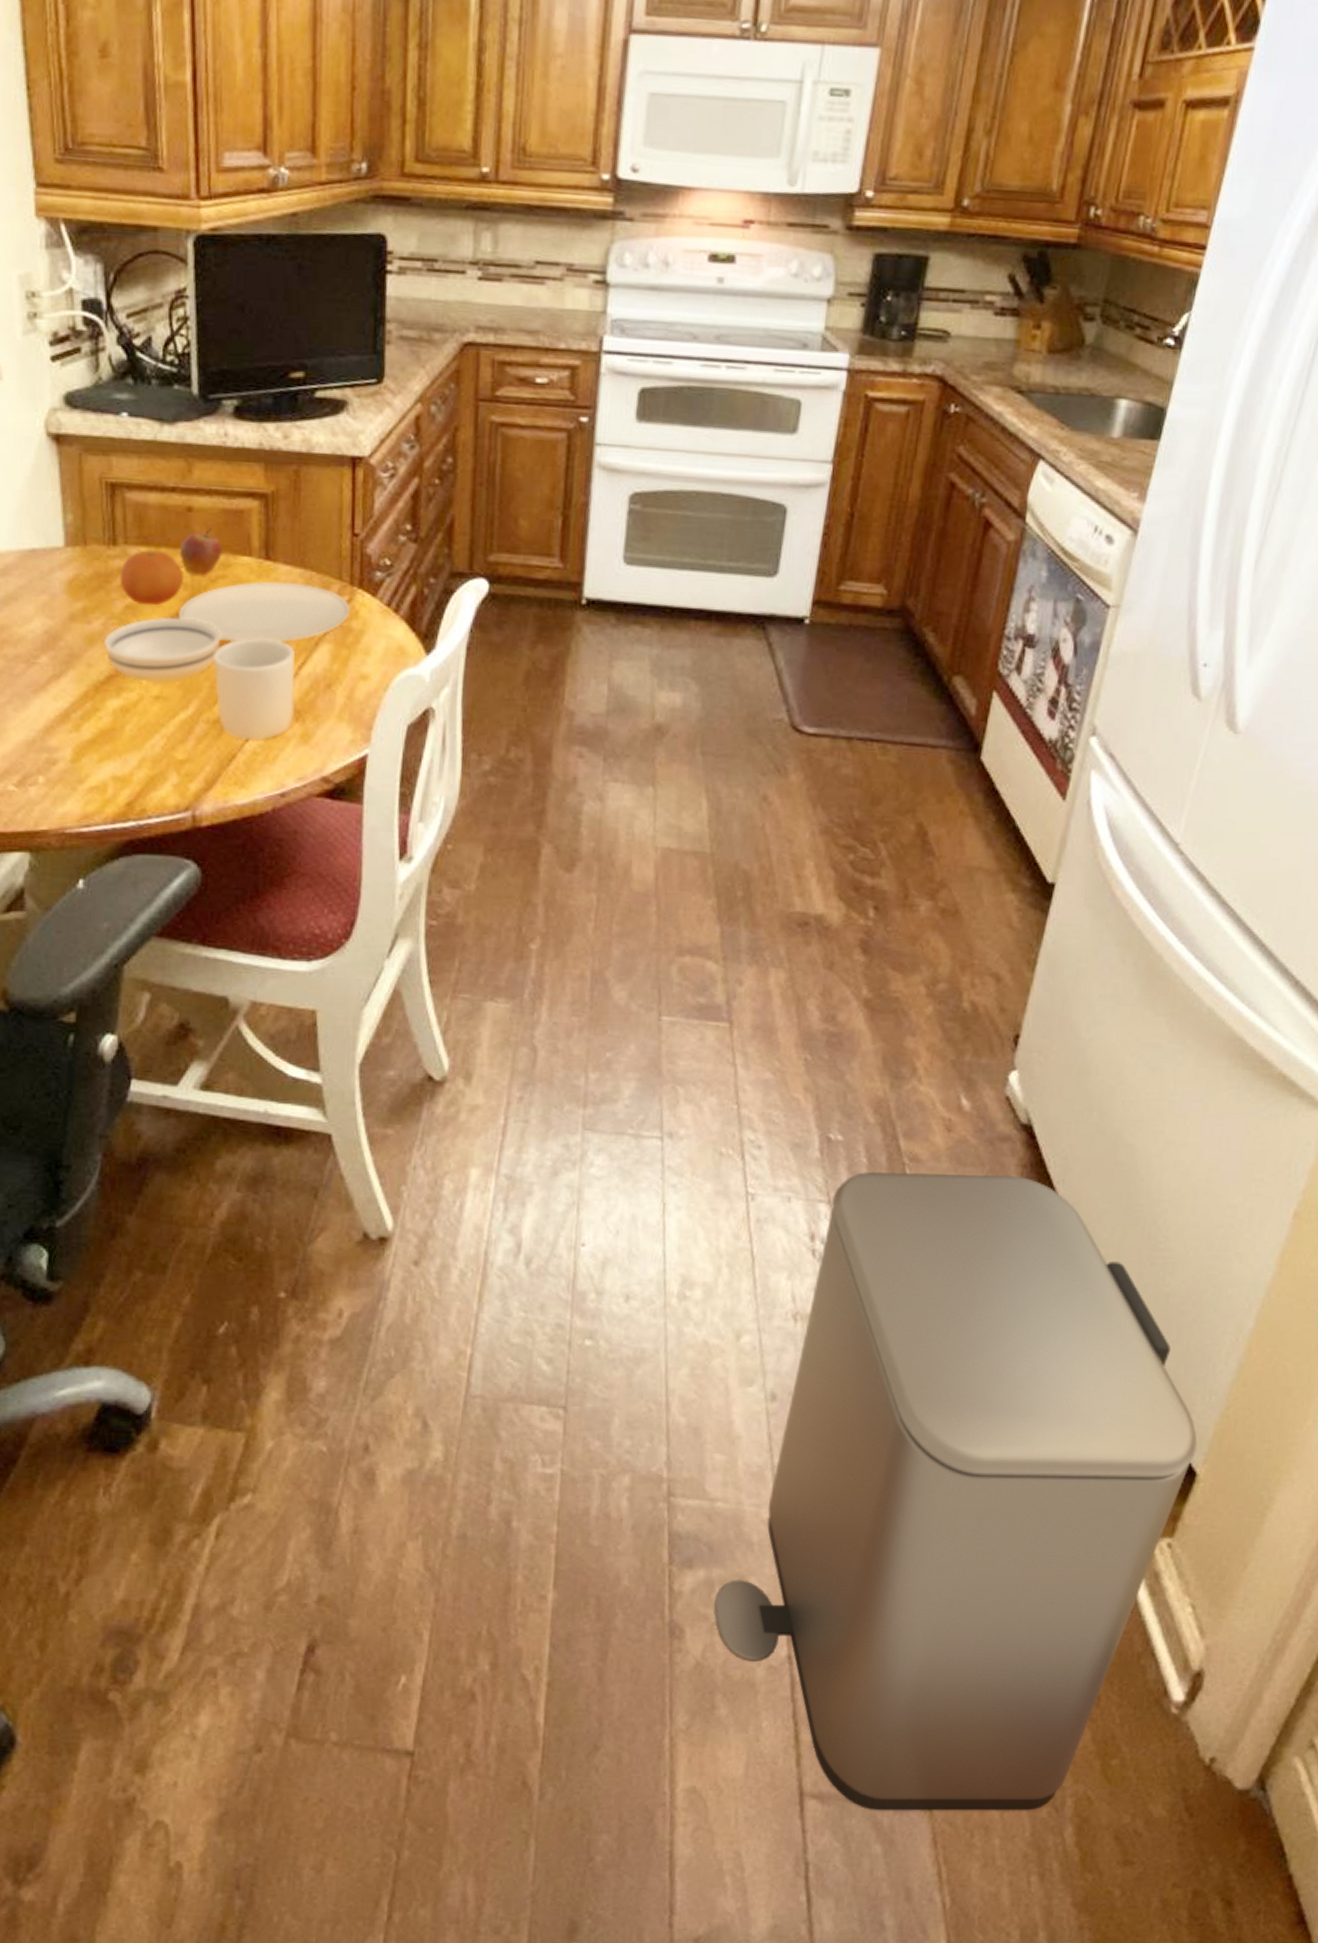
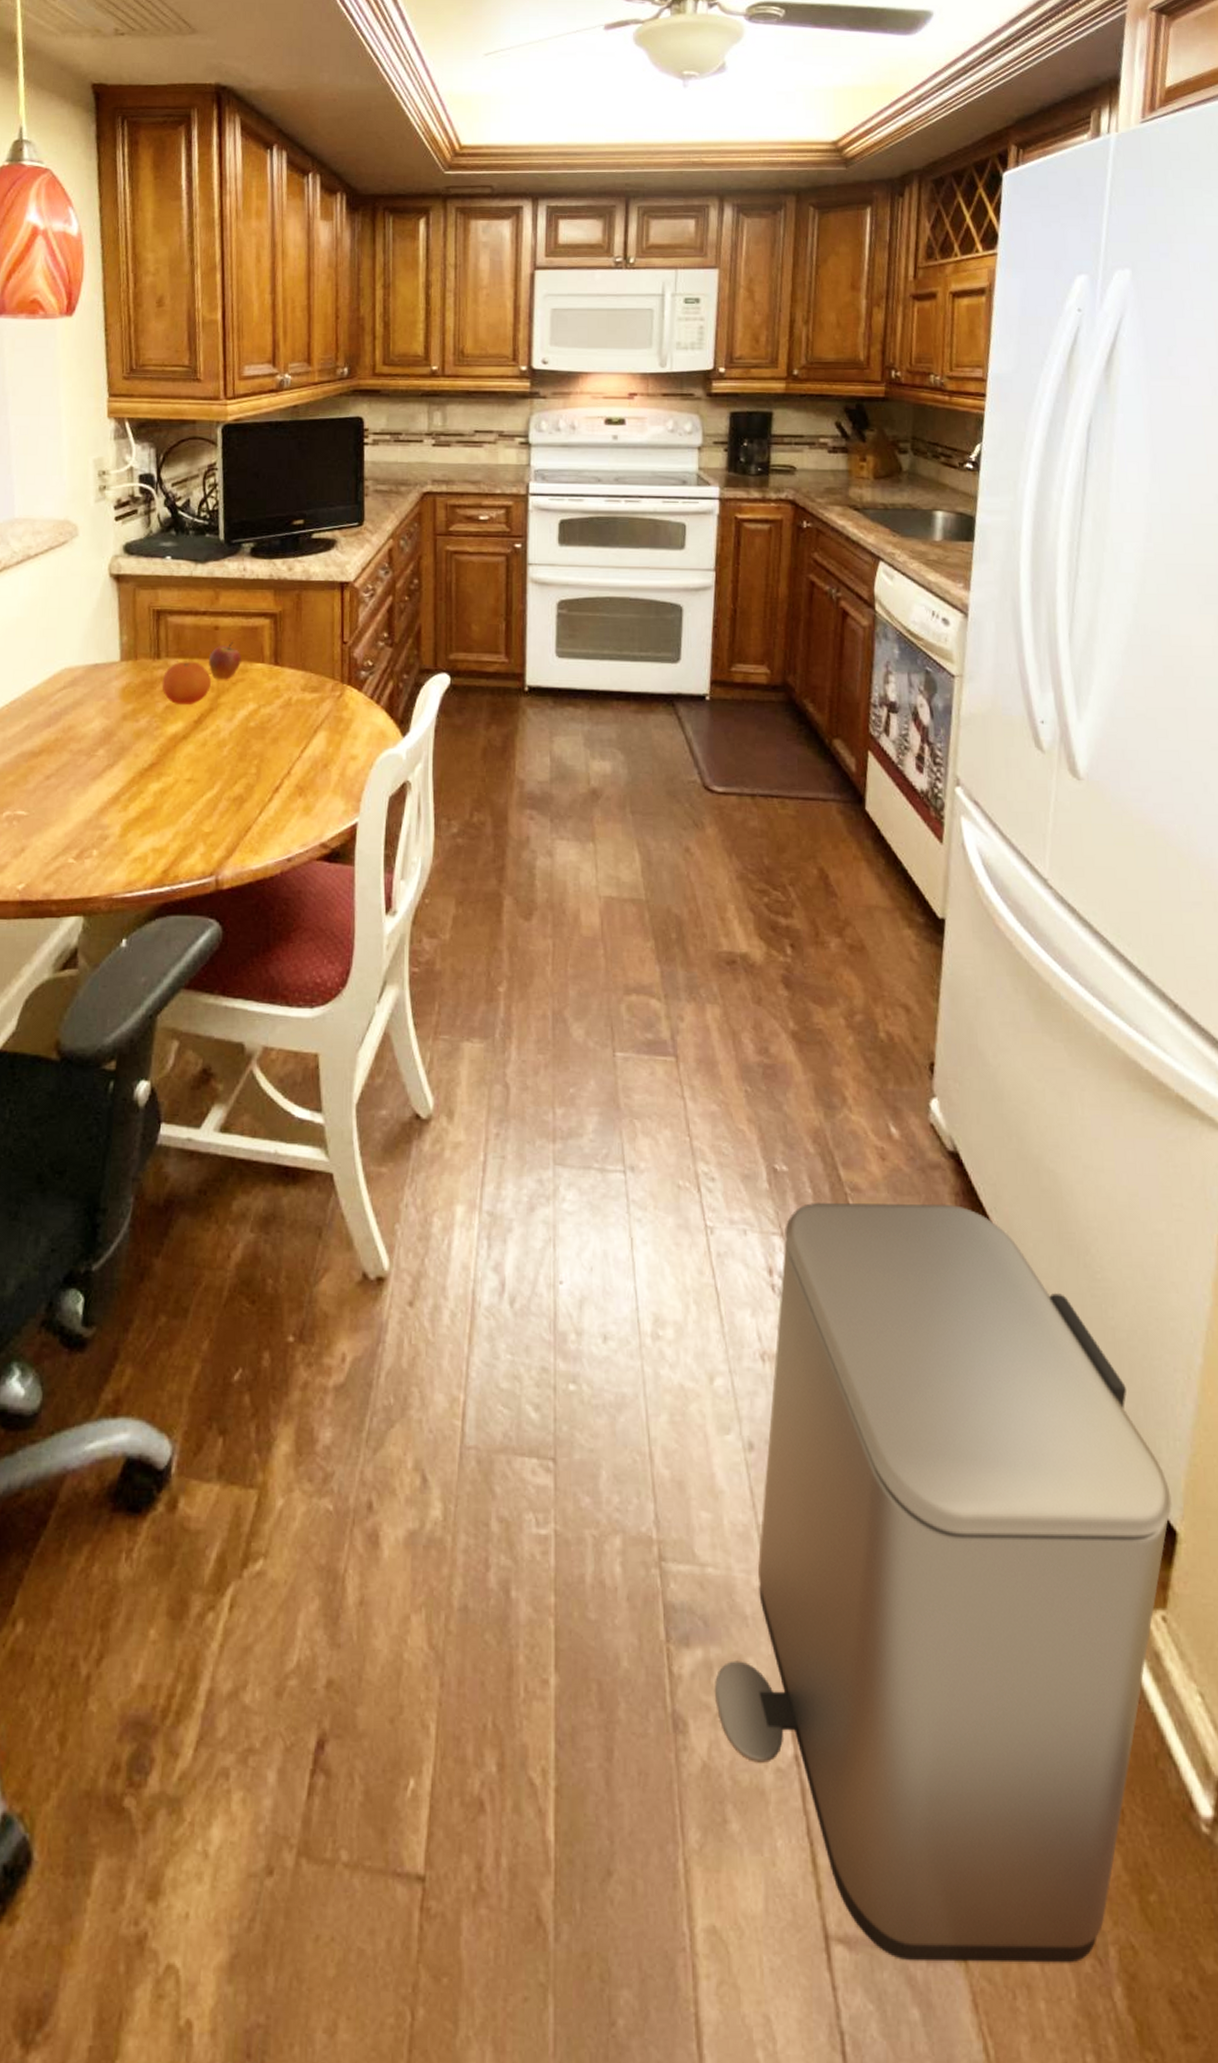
bowl: present [104,616,221,686] -> none [148,714,240,771]
plate: present [178,581,351,643] -> none [207,682,342,733]
mug: present [213,637,296,741] -> none [234,728,300,814]

